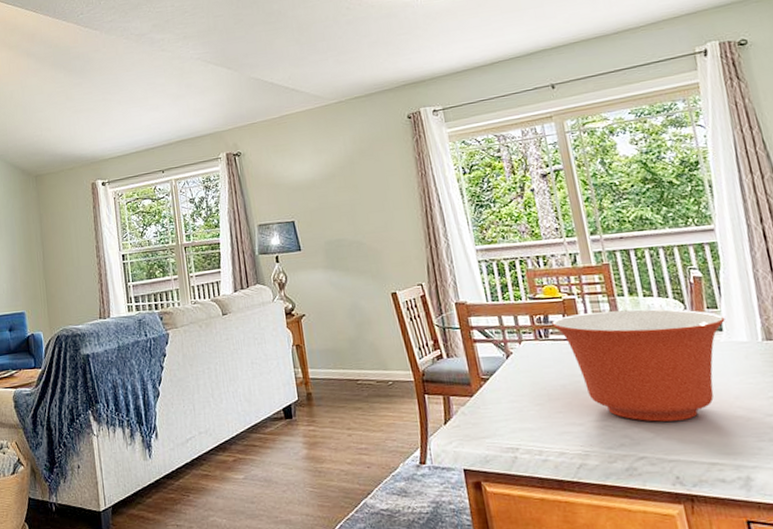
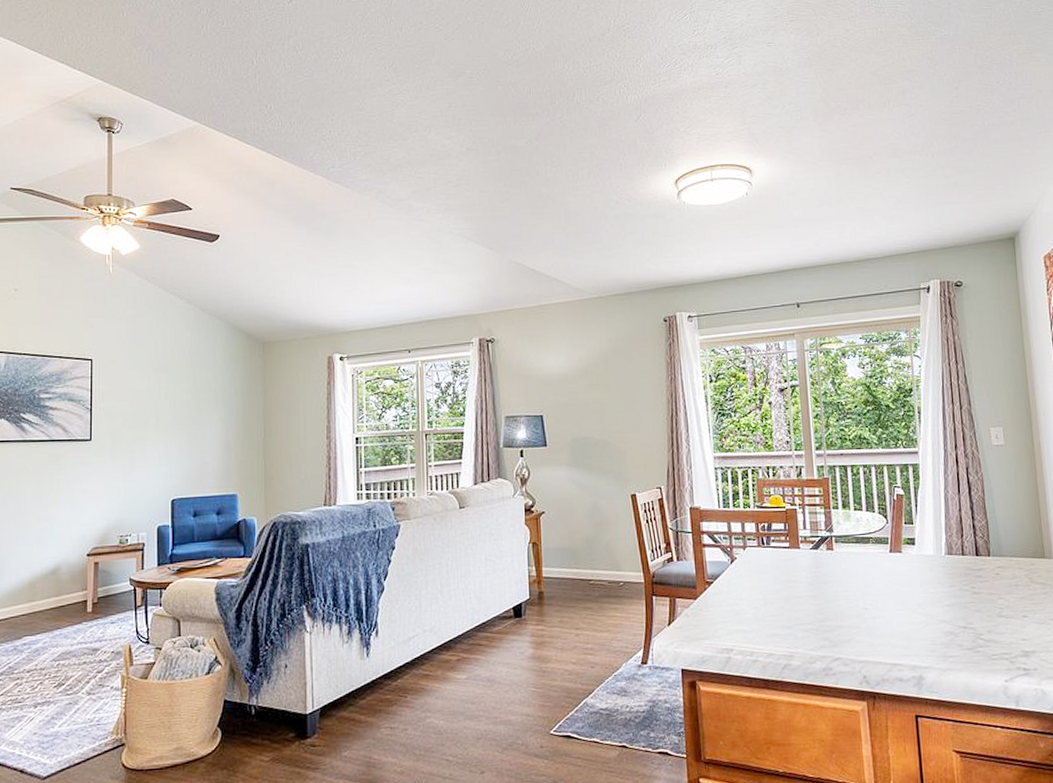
mixing bowl: present [552,309,725,422] -> none [774,522,918,626]

